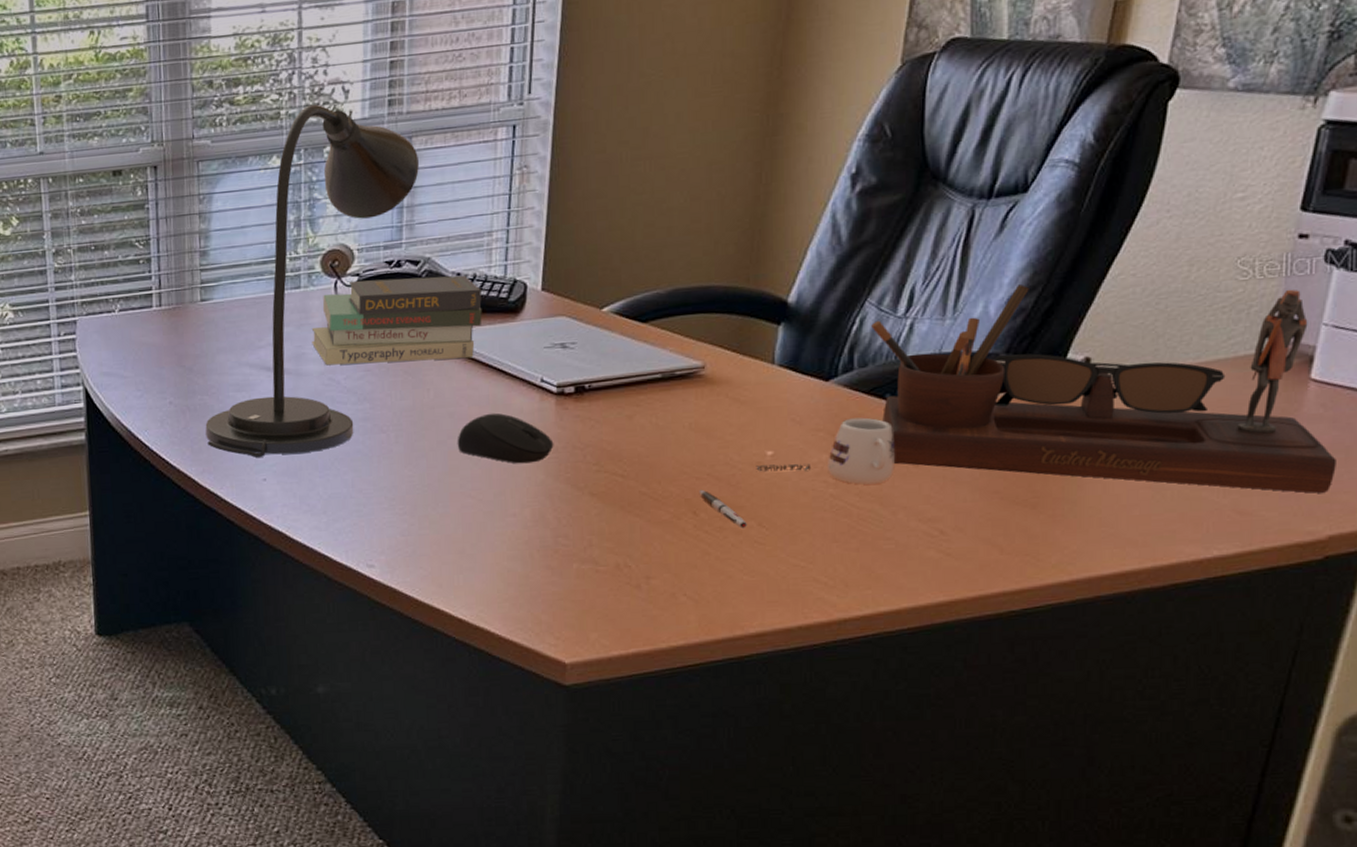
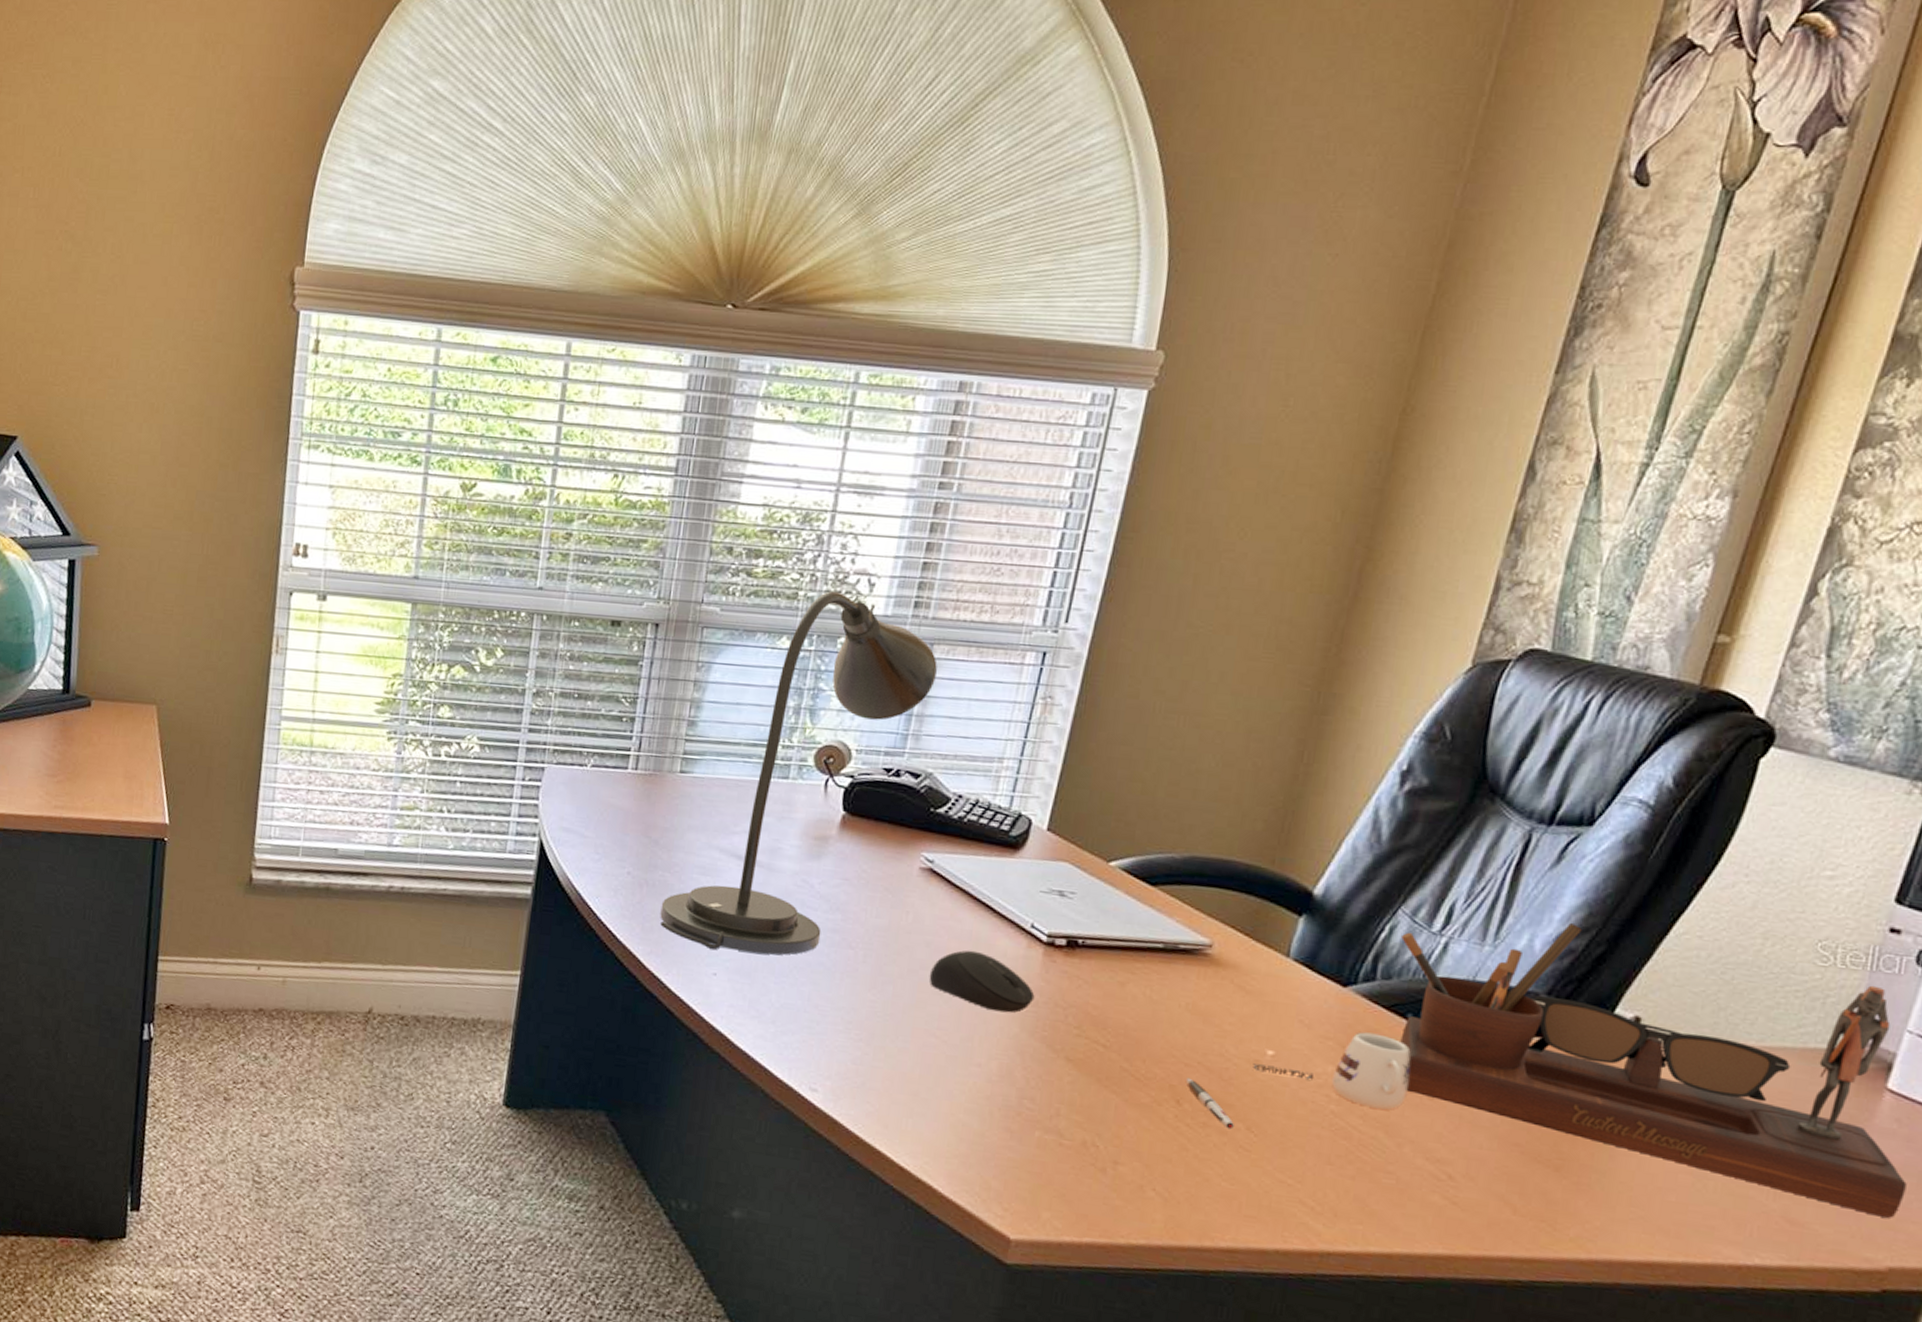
books: present [311,275,482,366] -> none [791,781,982,888]

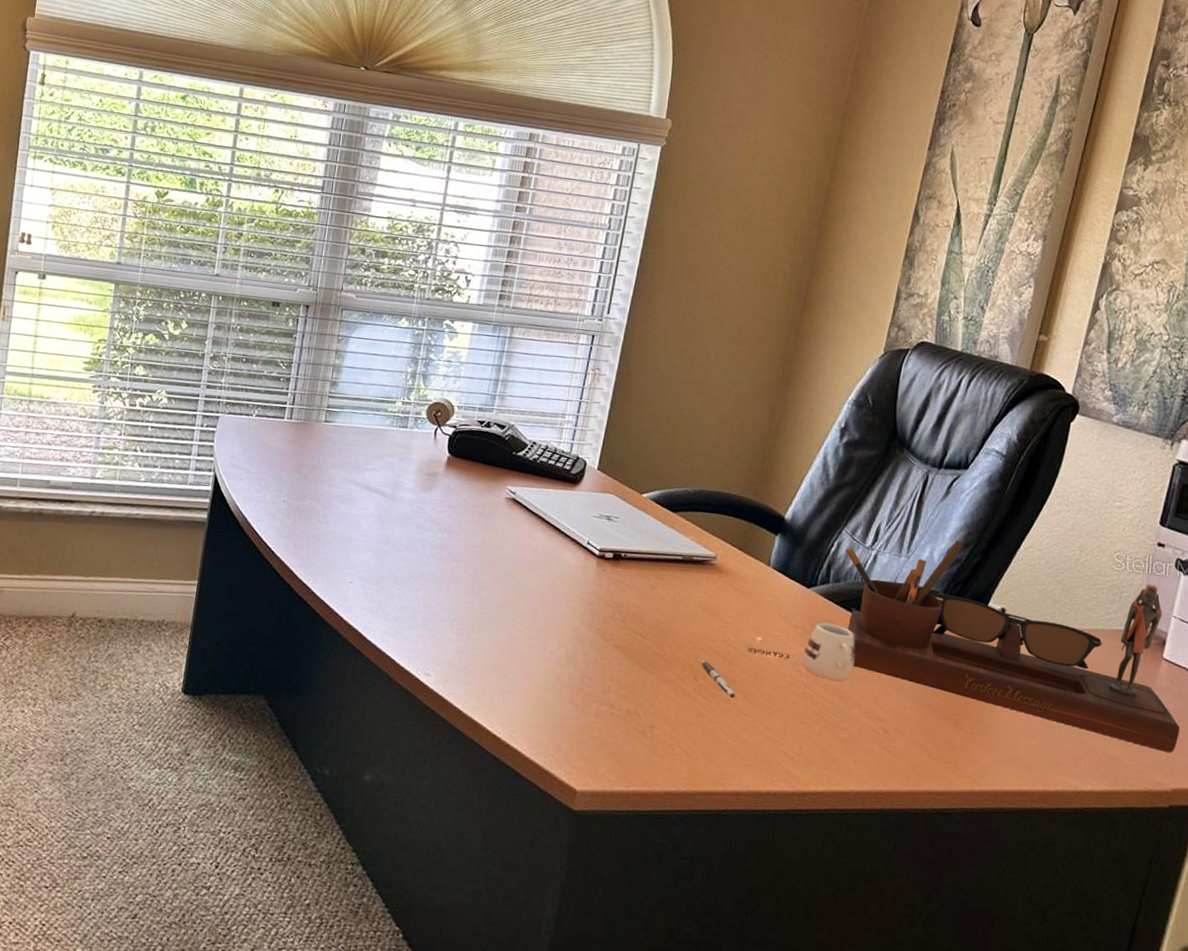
desk lamp: present [660,591,937,955] -> none [309,284,517,567]
computer mouse: present [929,950,1035,1013] -> none [513,562,591,611]

